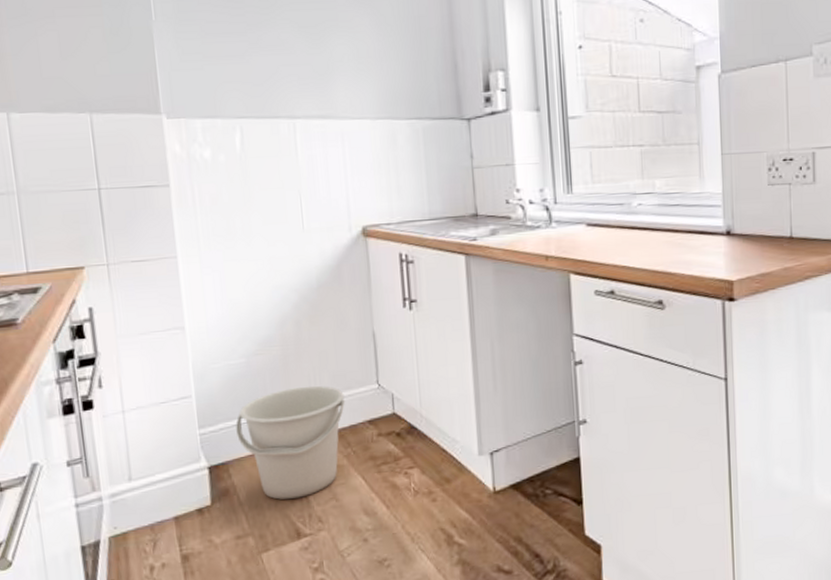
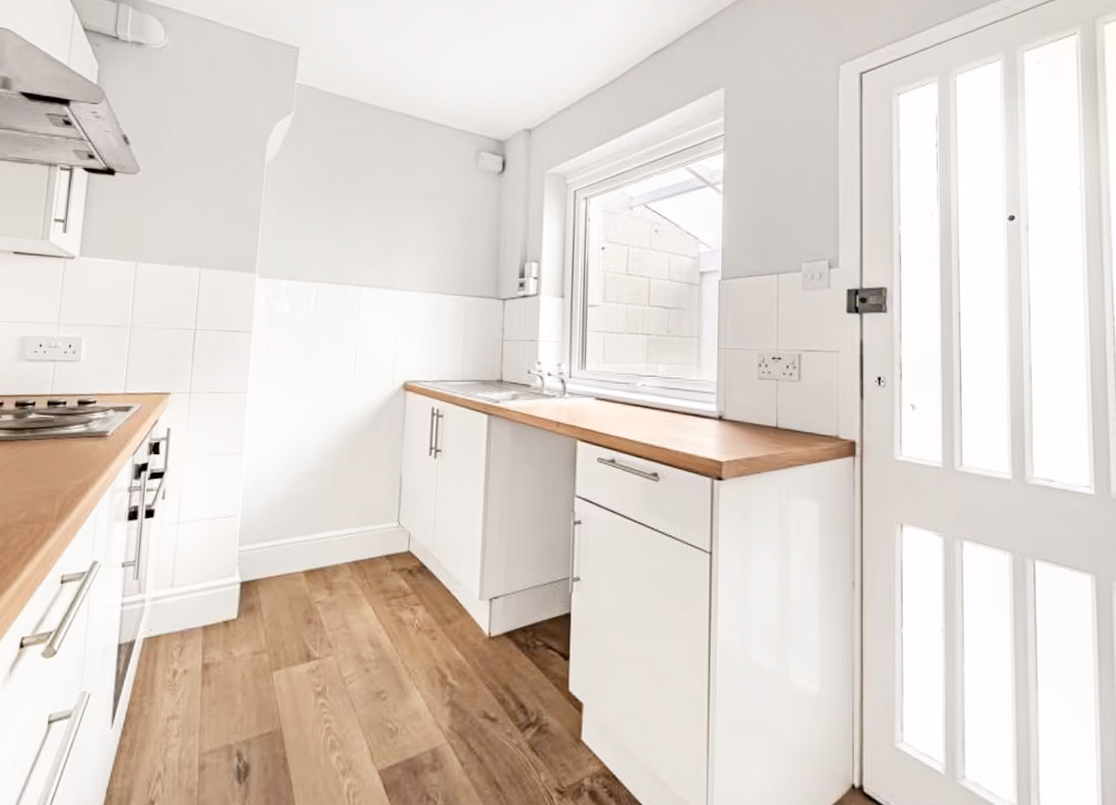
bucket: present [236,385,345,500] -> none [270,517,368,622]

